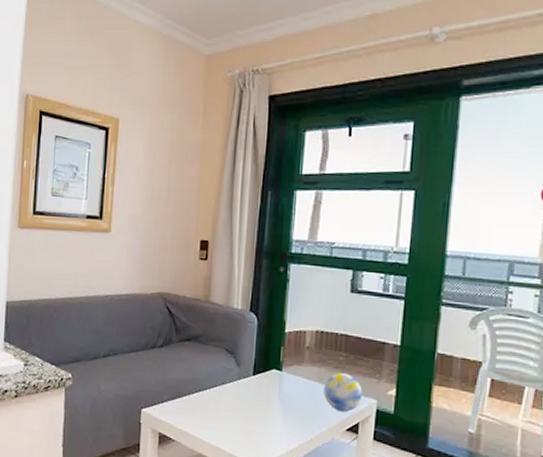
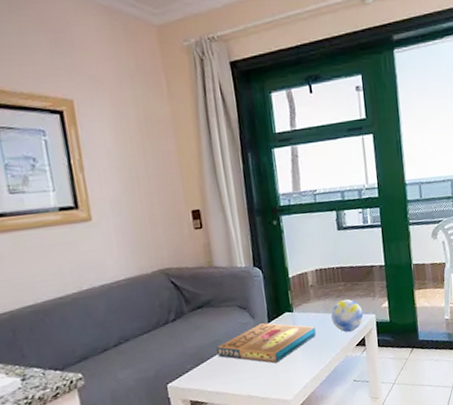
pizza box: none [195,374,303,422] -> present [217,323,316,364]

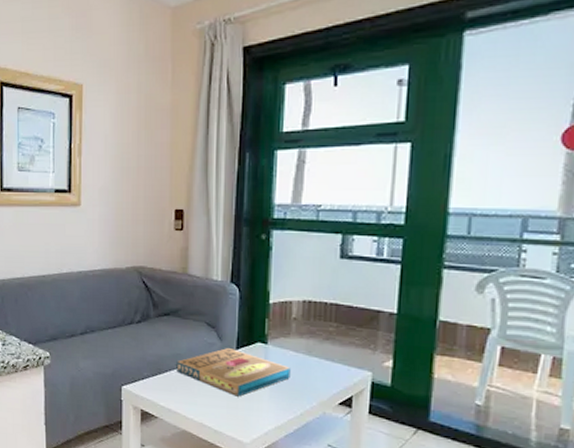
decorative ball: present [331,299,364,332] -> none [313,344,356,385]

